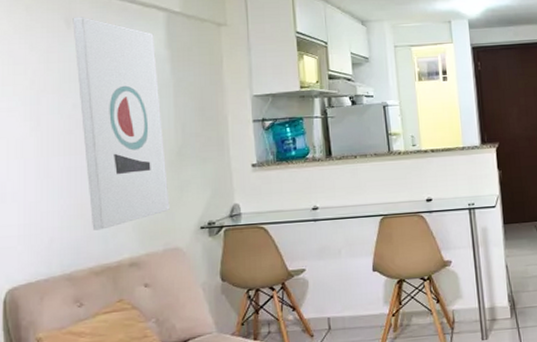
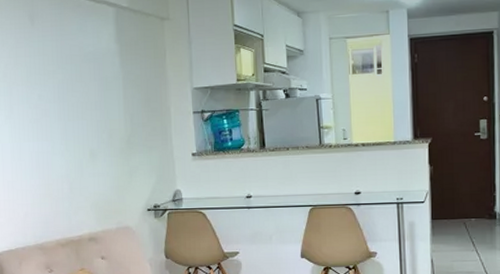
wall art: present [73,17,170,230] -> none [35,13,121,208]

